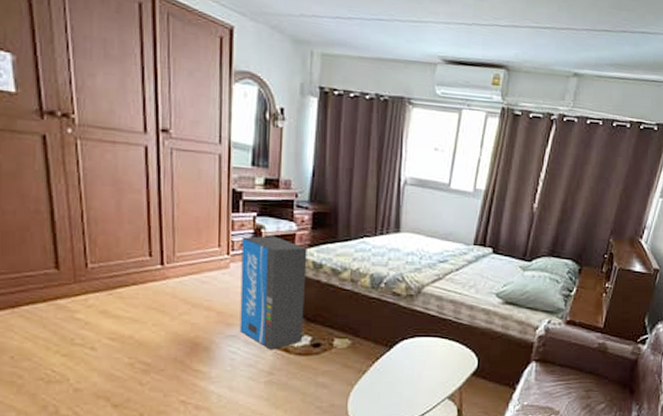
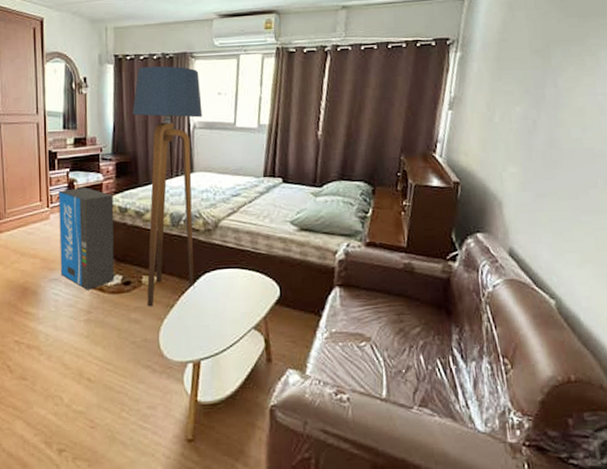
floor lamp: none [335,106,416,372] -> present [132,66,203,307]

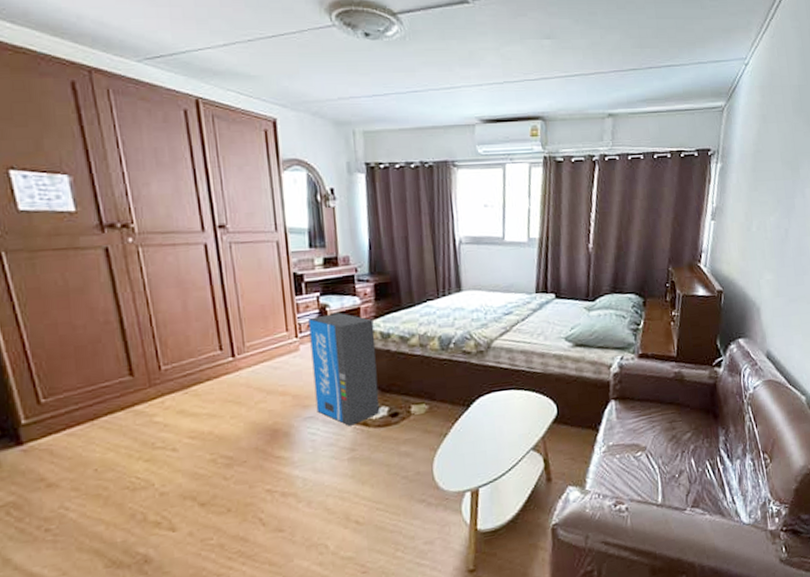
floor lamp: present [132,66,203,307] -> none [389,175,469,438]

